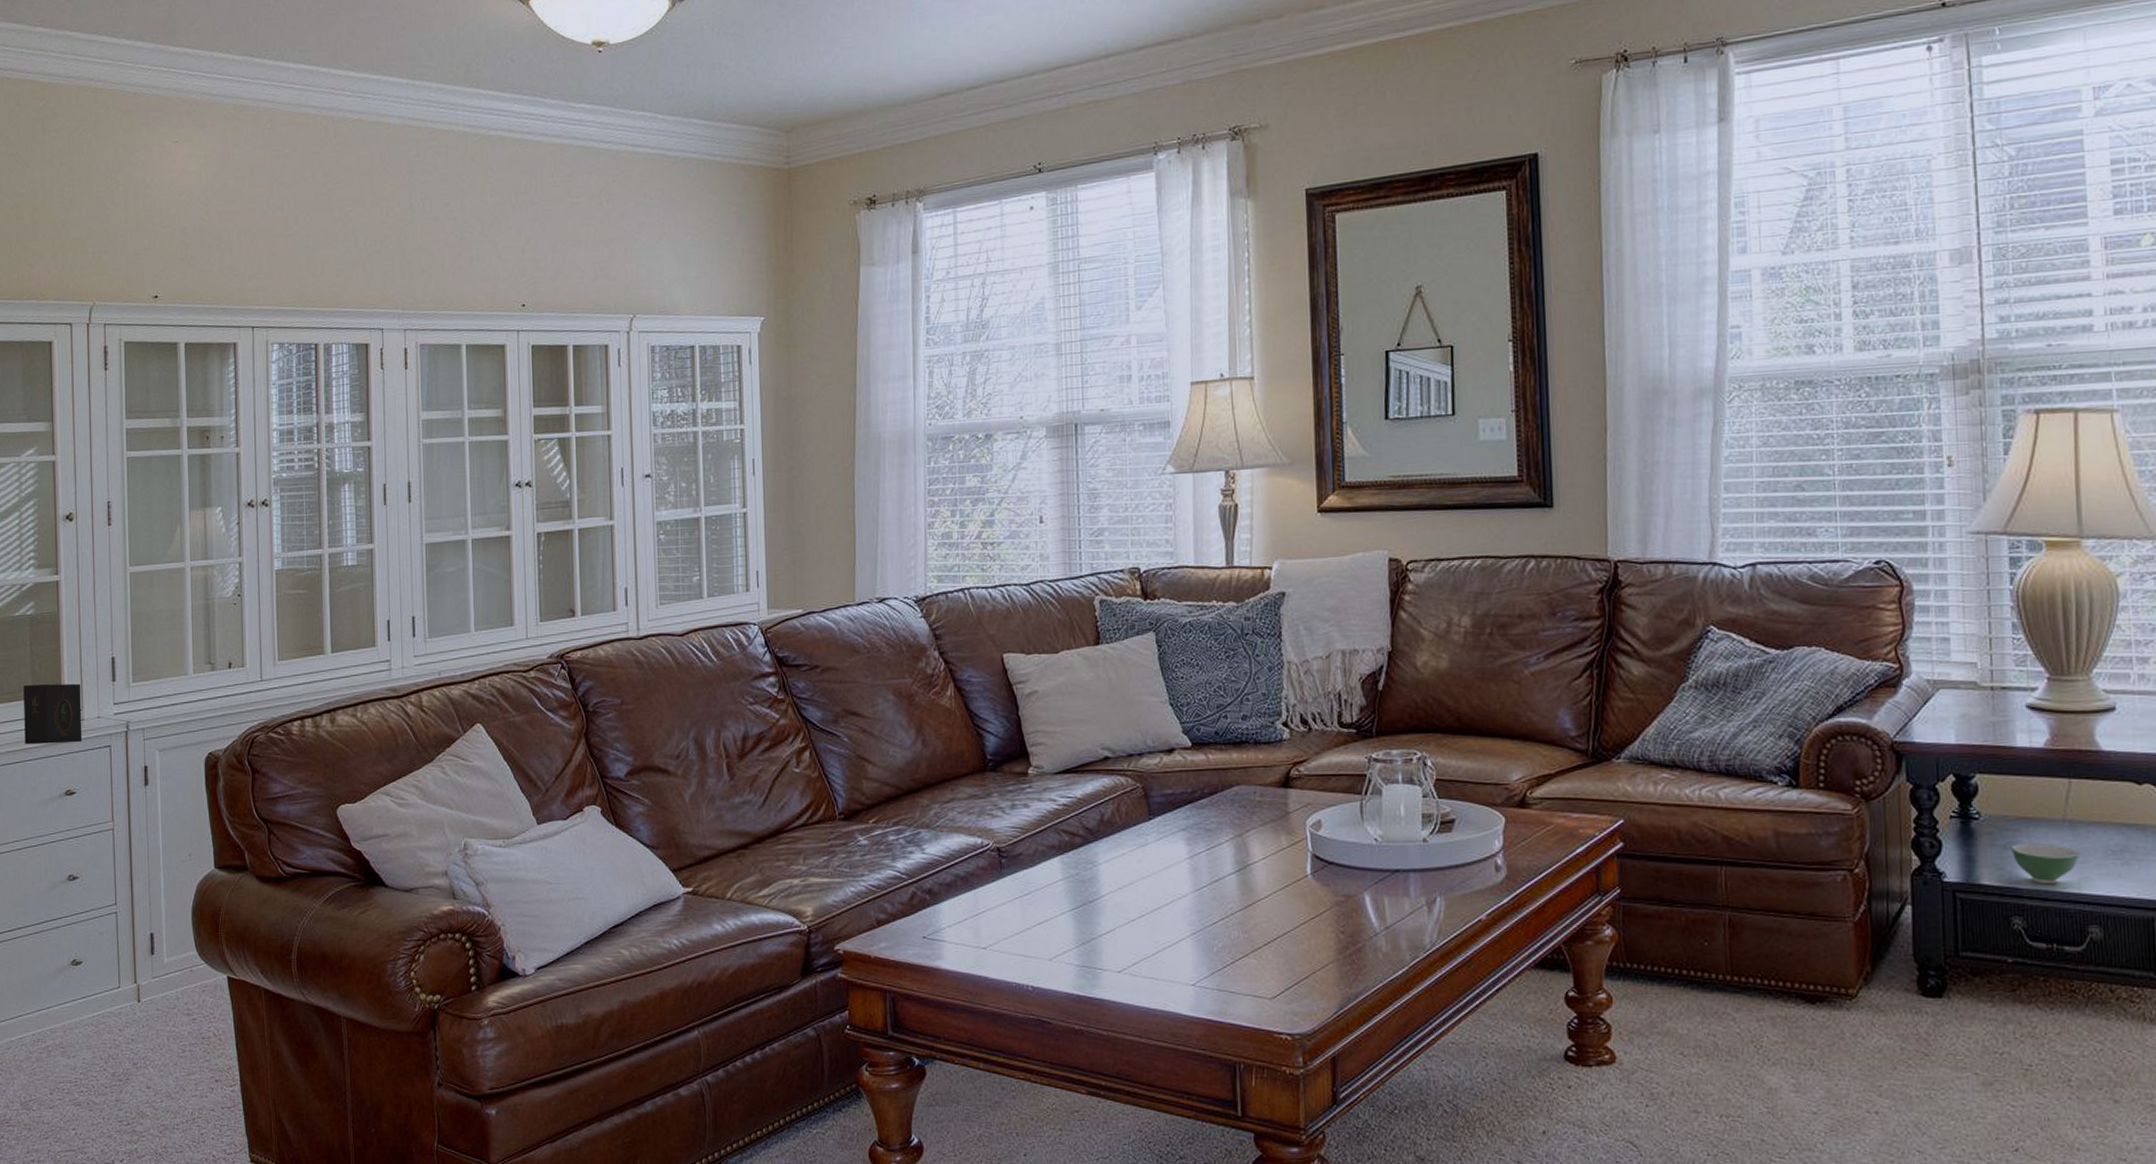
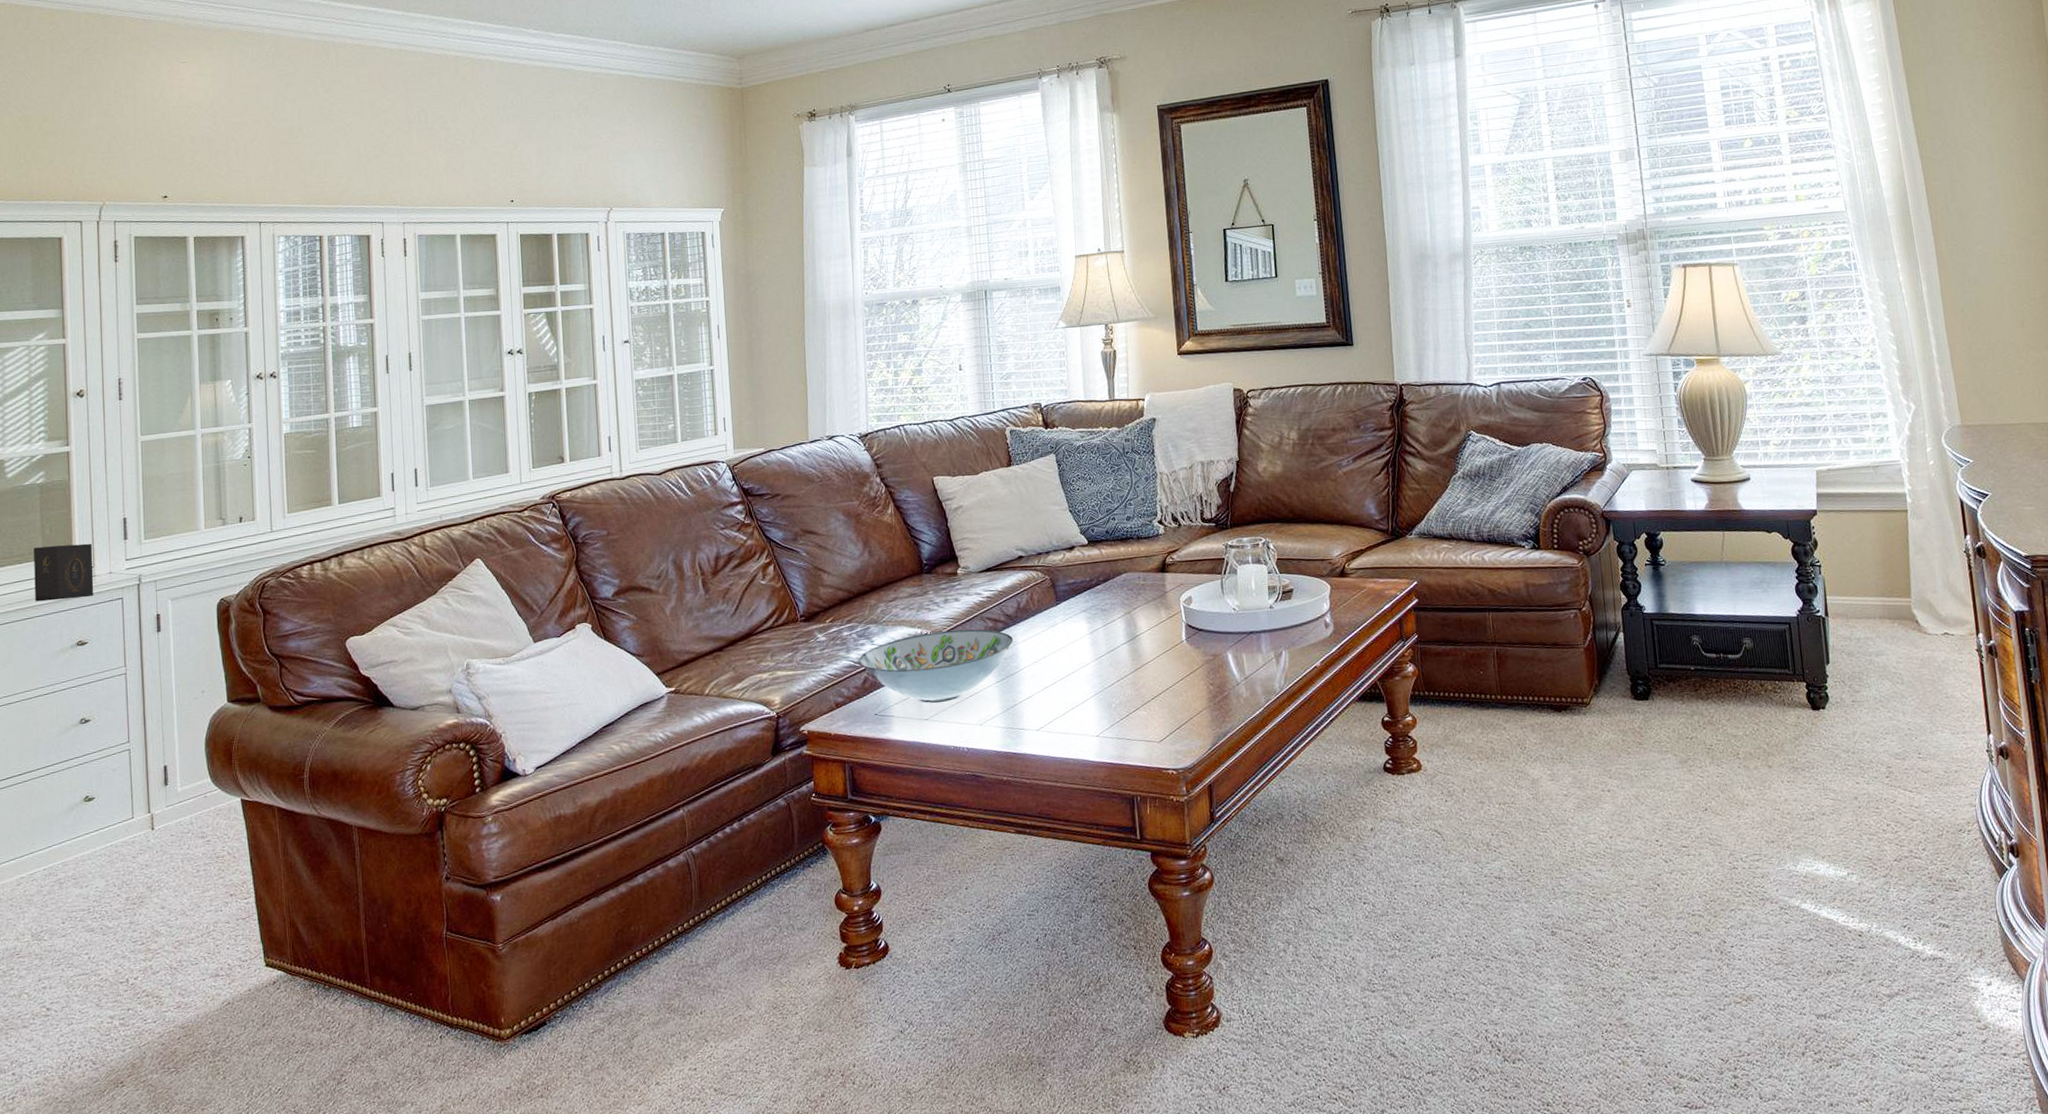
decorative bowl: none [907,843,1094,927] -> present [859,629,1014,702]
bowl: present [2010,842,2081,885] -> none [1687,580,1735,611]

